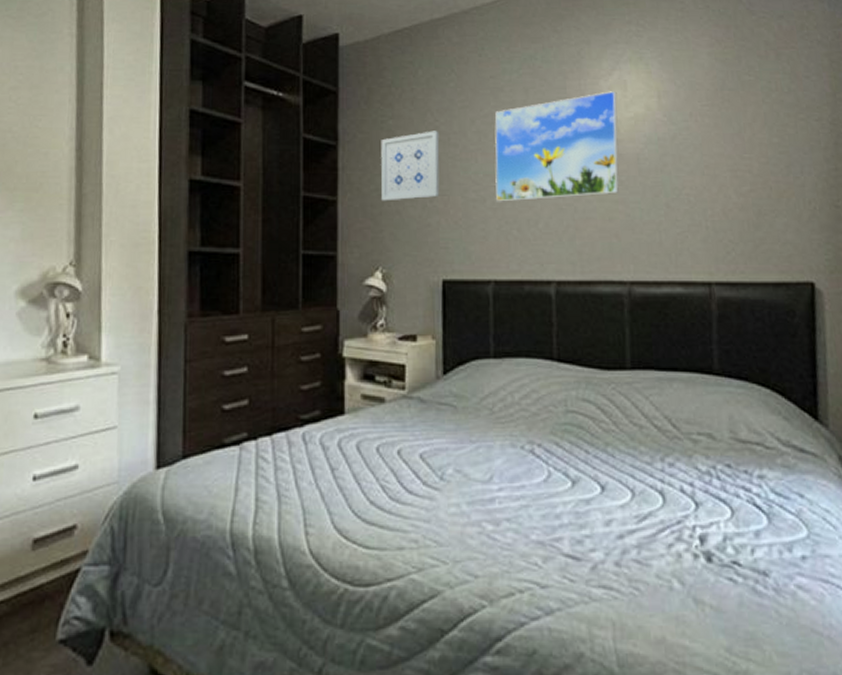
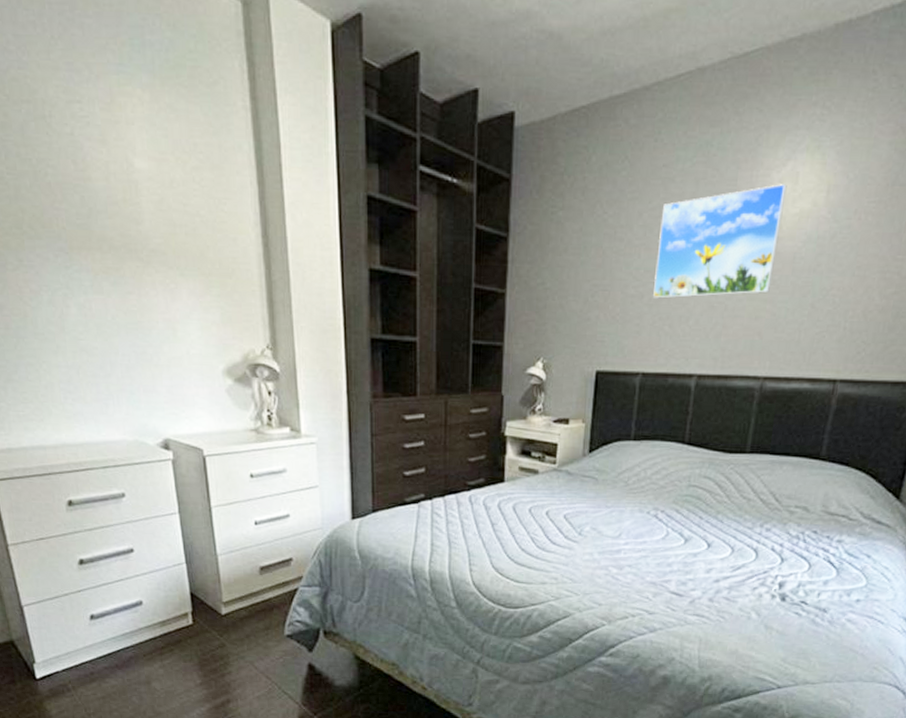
wall art: present [381,131,440,201] -> none [547,223,607,295]

